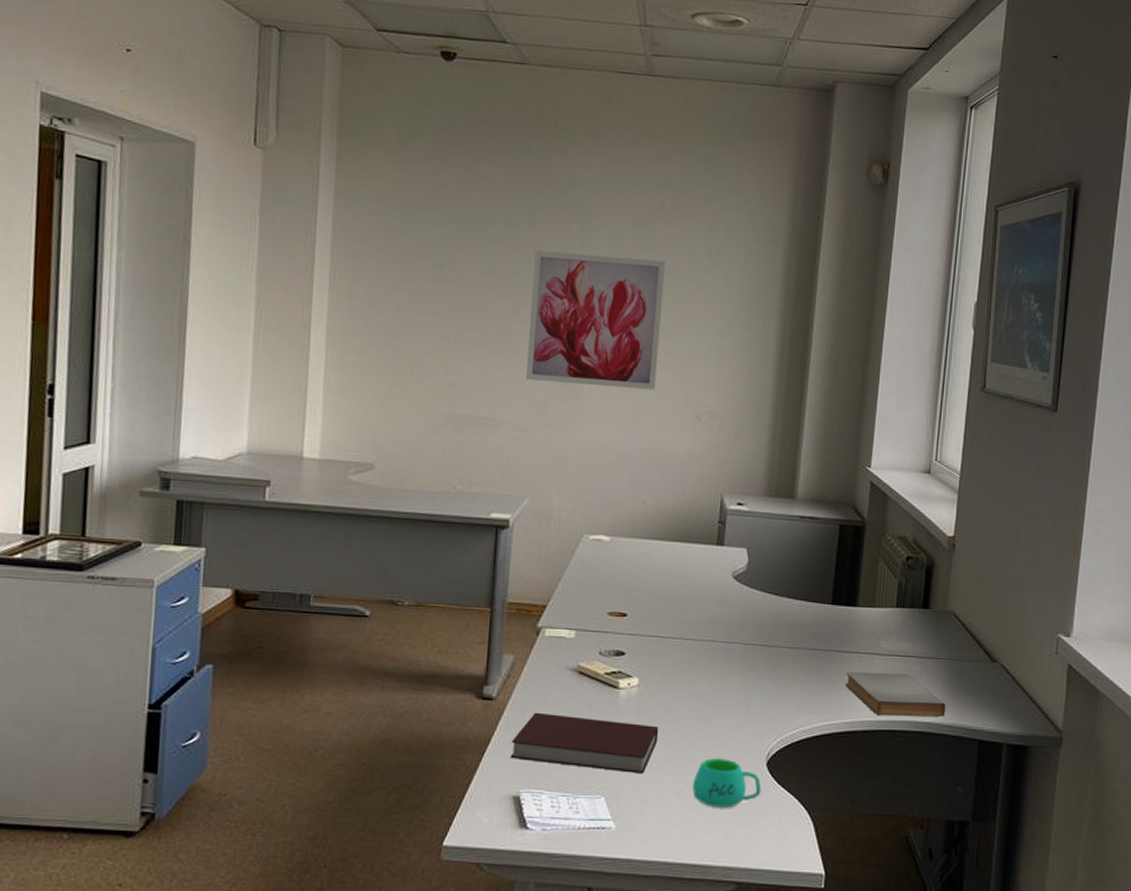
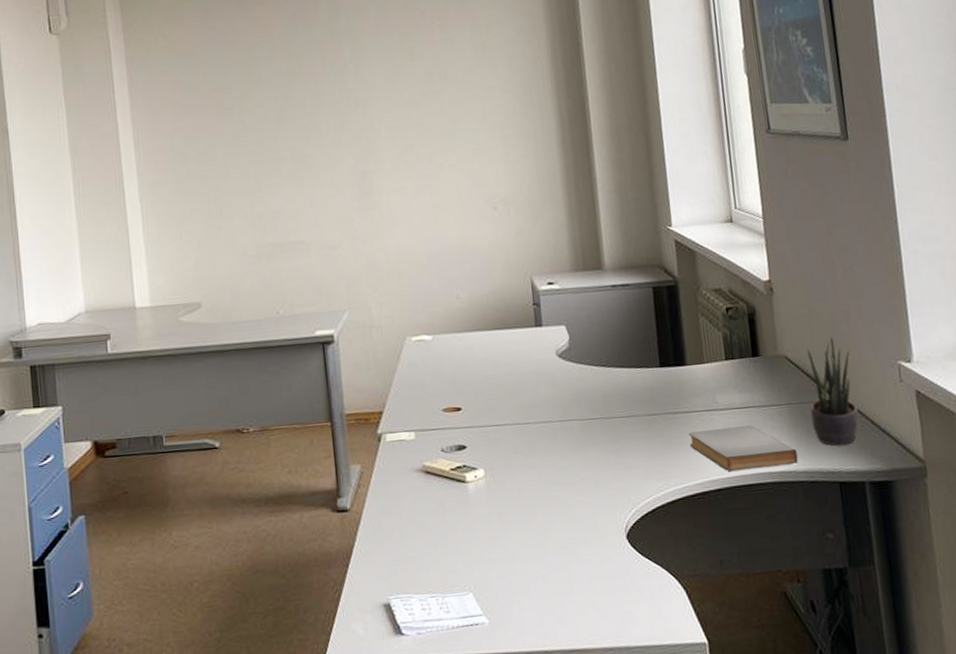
notebook: present [510,712,659,775] -> none [372,514,514,567]
wall art: present [526,250,665,390] -> none [314,66,449,200]
mug: present [692,758,762,808] -> none [556,537,627,589]
potted plant: none [965,601,1016,706] -> present [807,337,859,446]

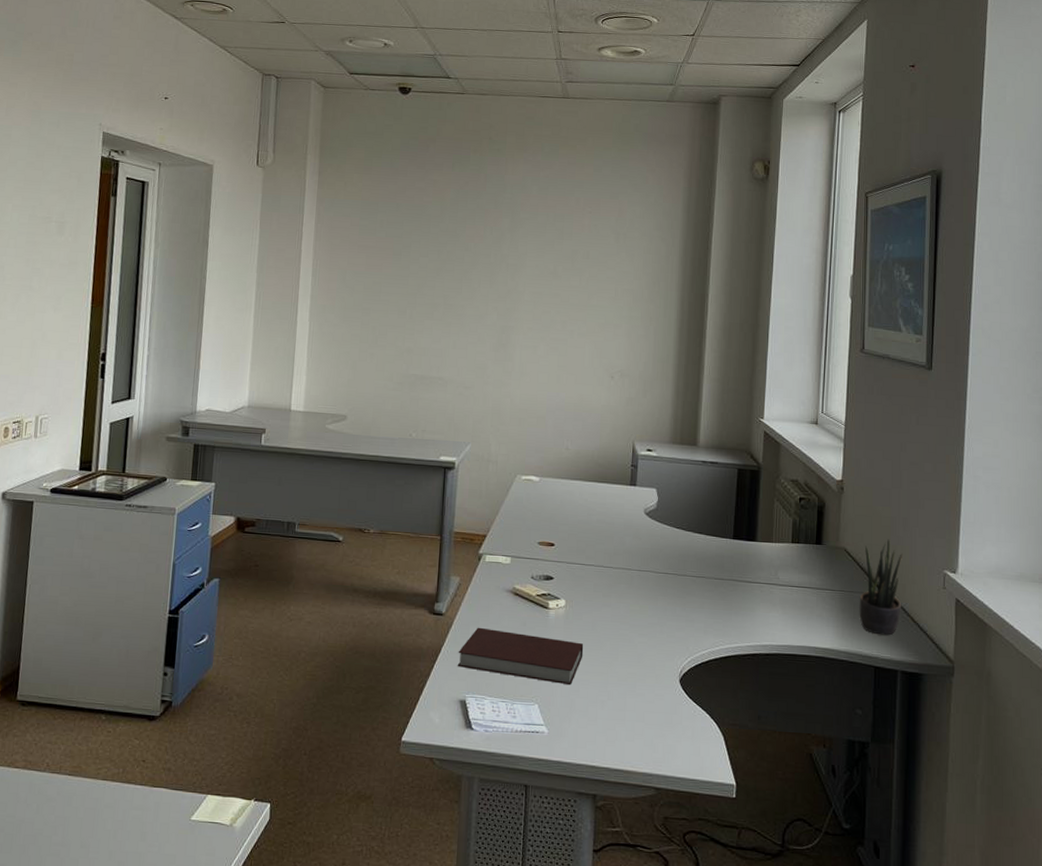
notebook: none [372,514,514,567] -> present [457,627,584,686]
book: present [689,425,798,472] -> none [748,600,841,643]

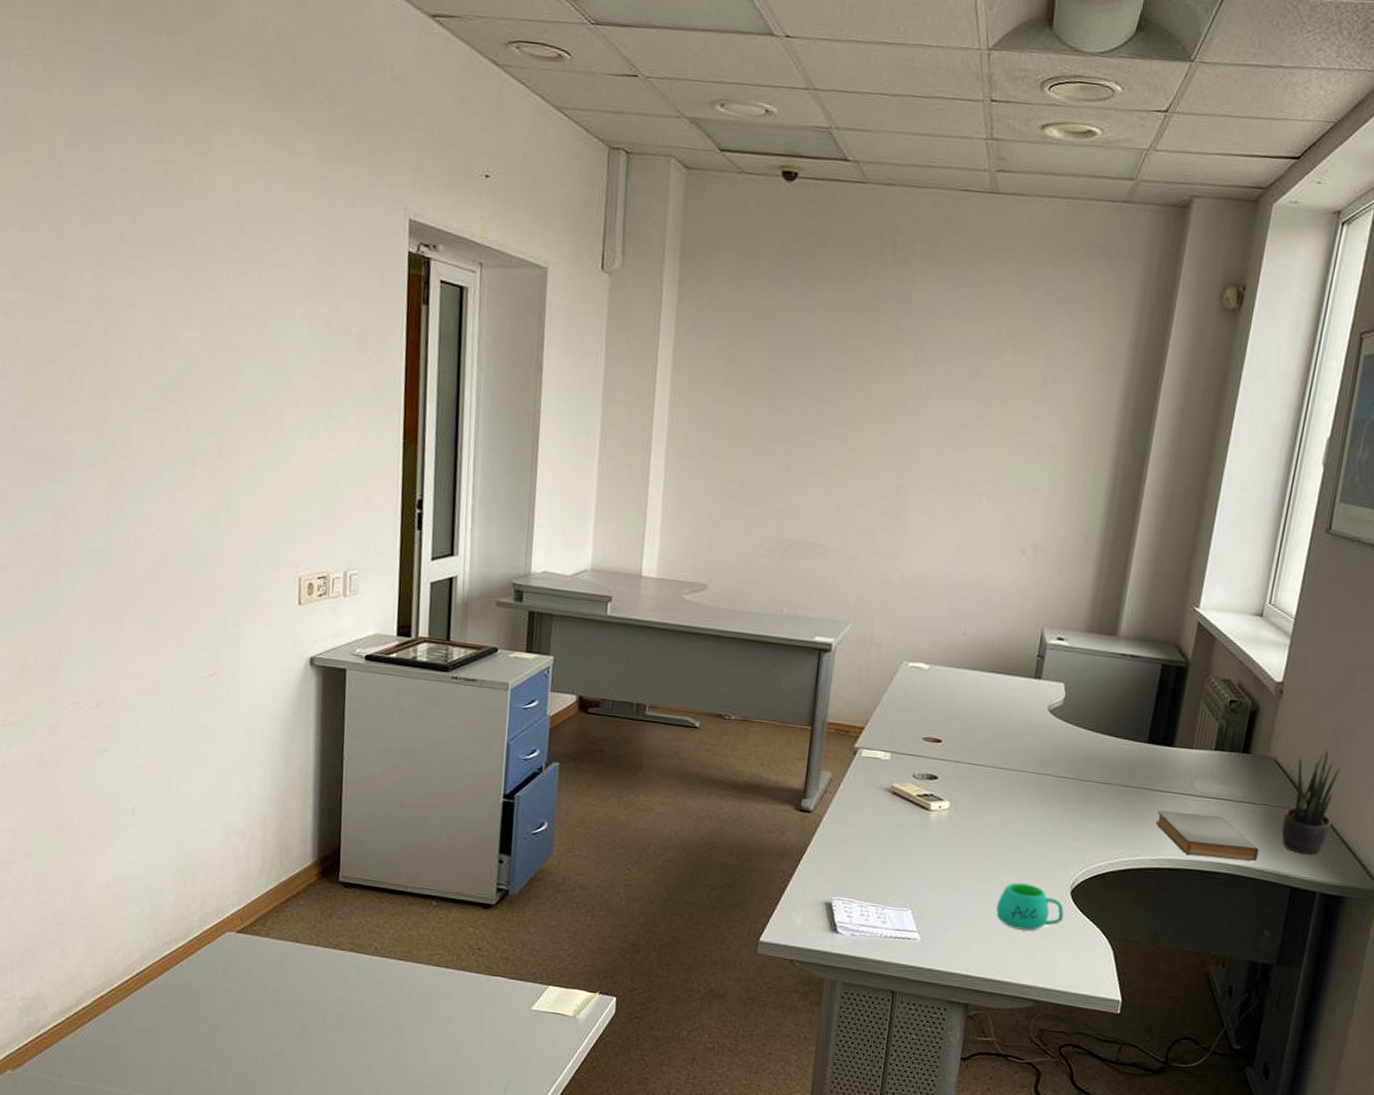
notebook: present [457,627,584,686] -> none [824,826,967,893]
mug: none [614,673,676,719] -> present [996,882,1064,931]
book: none [748,600,841,643] -> present [1156,810,1259,861]

